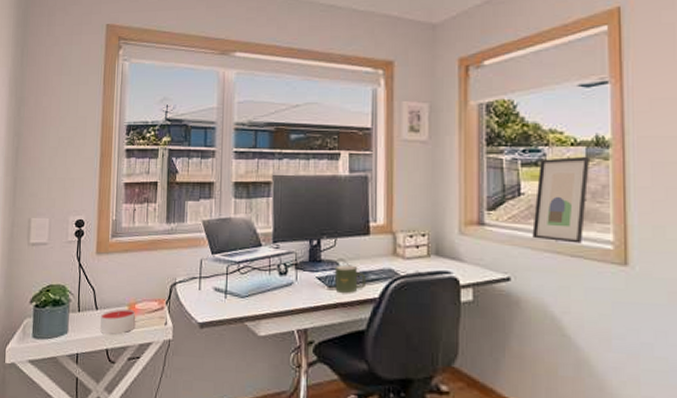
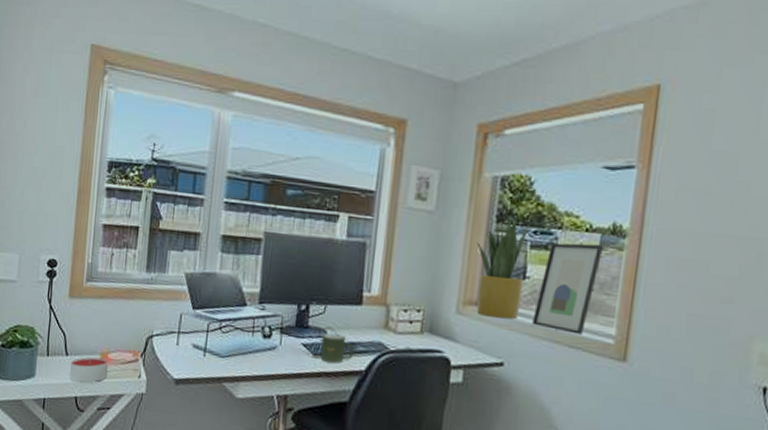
planter: none [471,137,519,236] -> present [476,215,531,320]

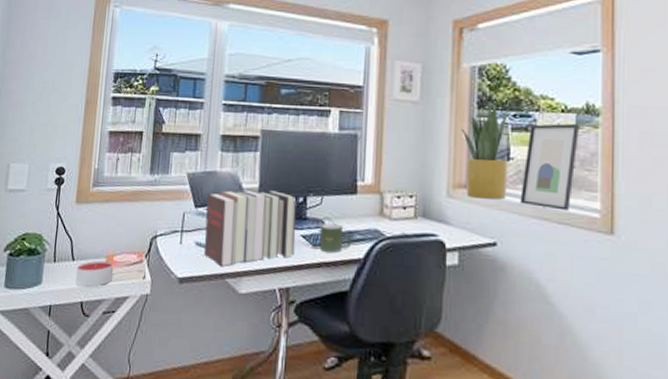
books: none [201,293,299,371] -> present [204,189,297,267]

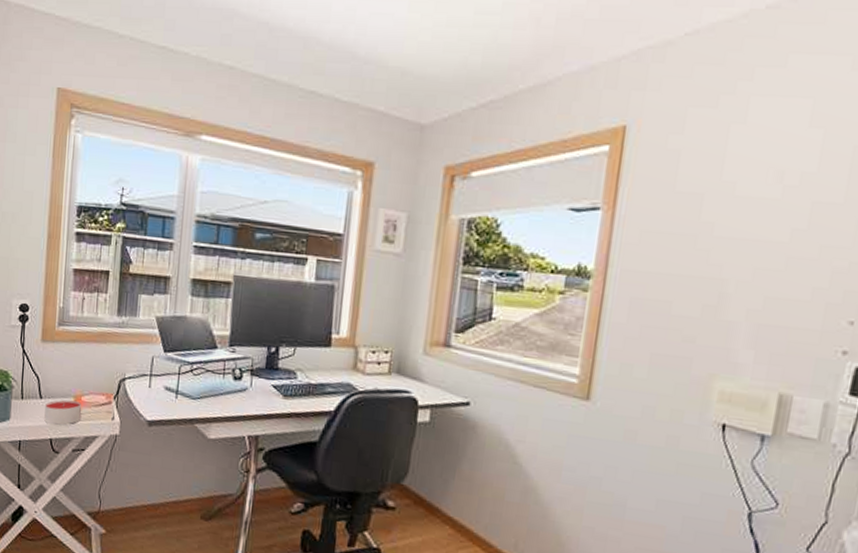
books: present [204,189,297,267] -> none [173,336,269,413]
mug: present [319,223,351,254] -> none [290,374,323,405]
planter: present [461,101,510,200] -> none [443,257,498,360]
picture frame: present [520,123,581,211] -> none [498,284,569,375]

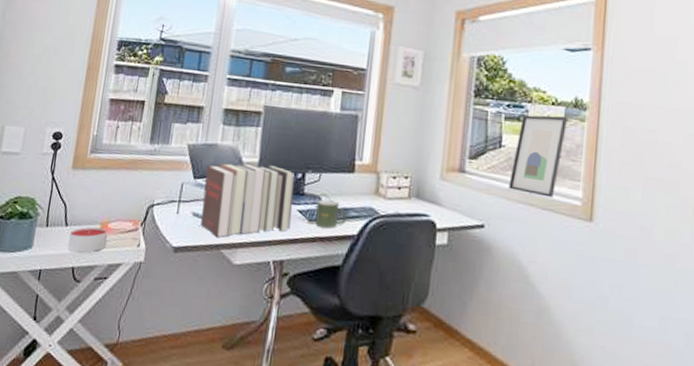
books: none [173,336,269,413] -> present [201,162,295,238]
mug: none [290,374,323,405] -> present [315,199,346,230]
picture frame: none [498,284,569,375] -> present [508,114,569,198]

